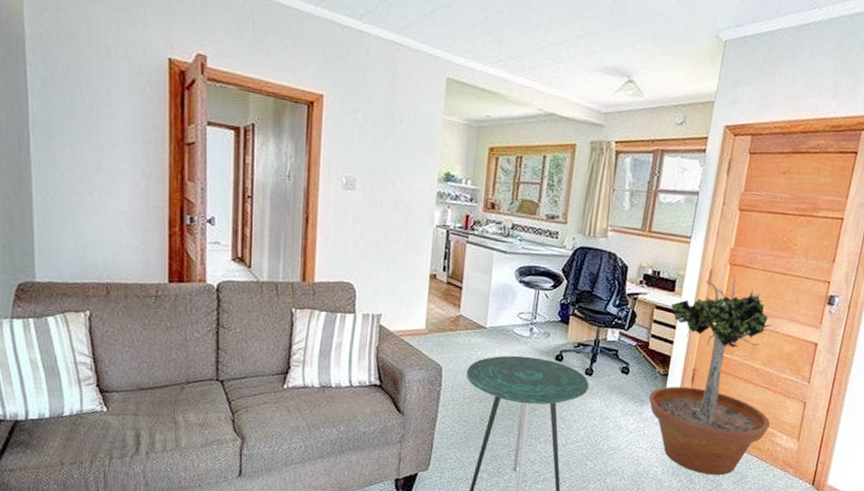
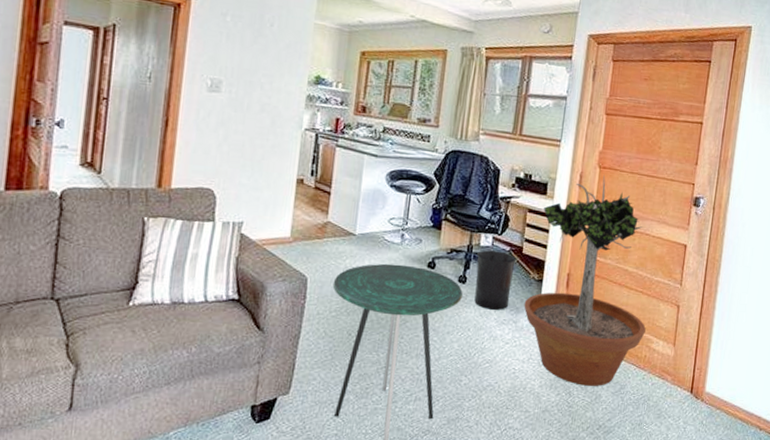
waste bin: none [600,344,643,402] -> present [474,250,517,310]

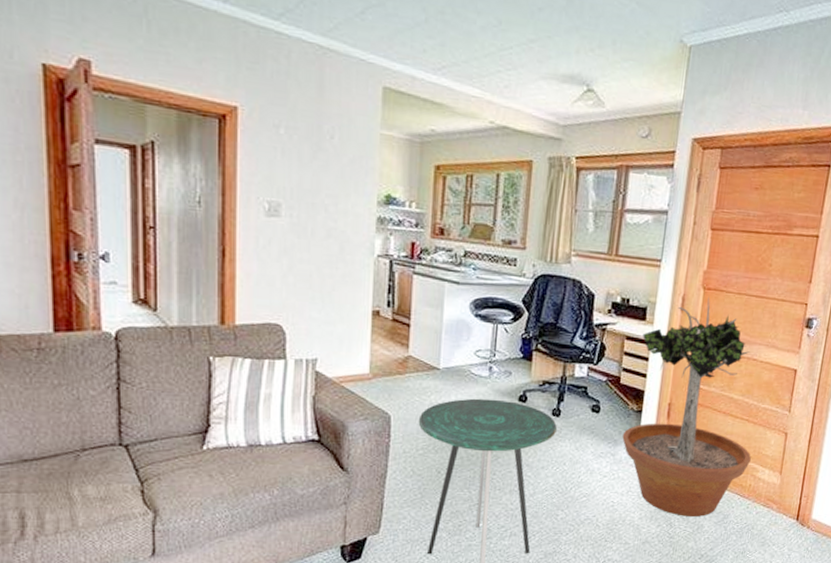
waste bin: present [474,250,517,310] -> none [569,381,614,443]

